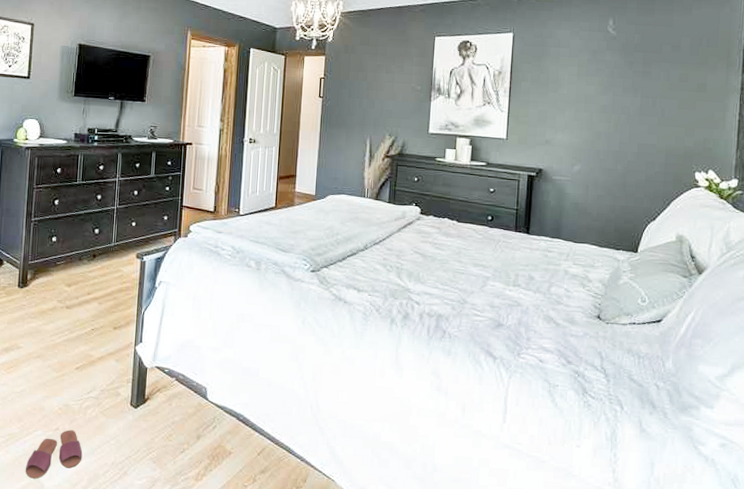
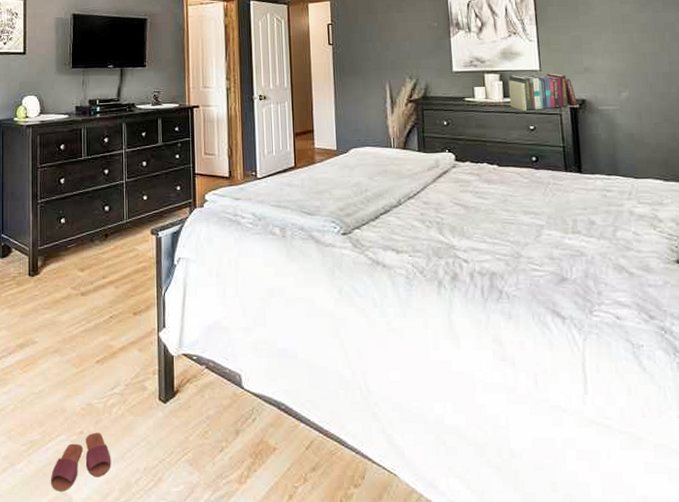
books: none [475,141,536,175] -> present [508,73,578,112]

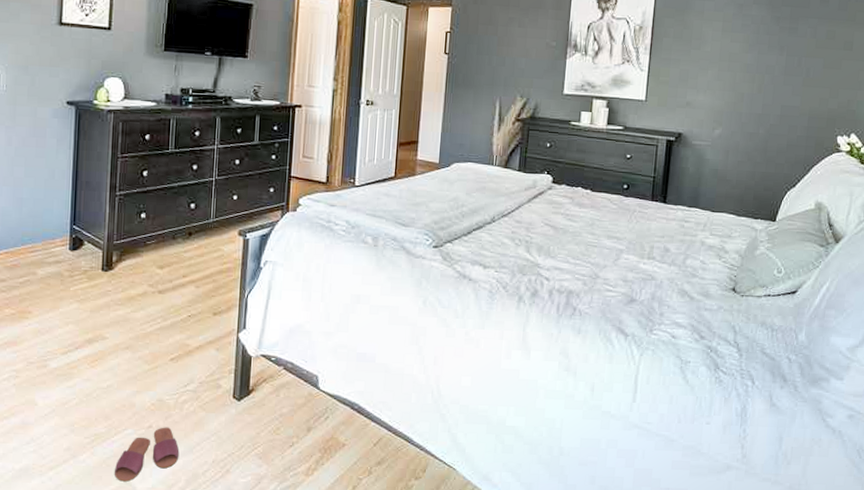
books: present [508,73,578,112] -> none [611,103,675,140]

